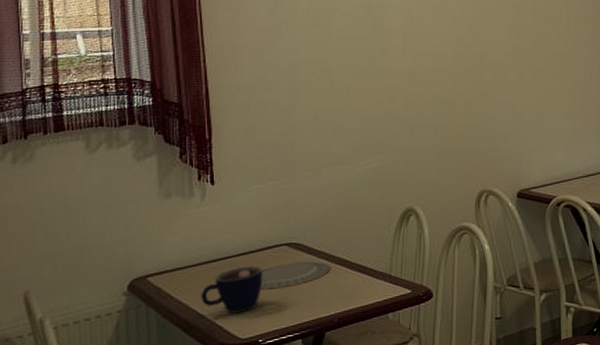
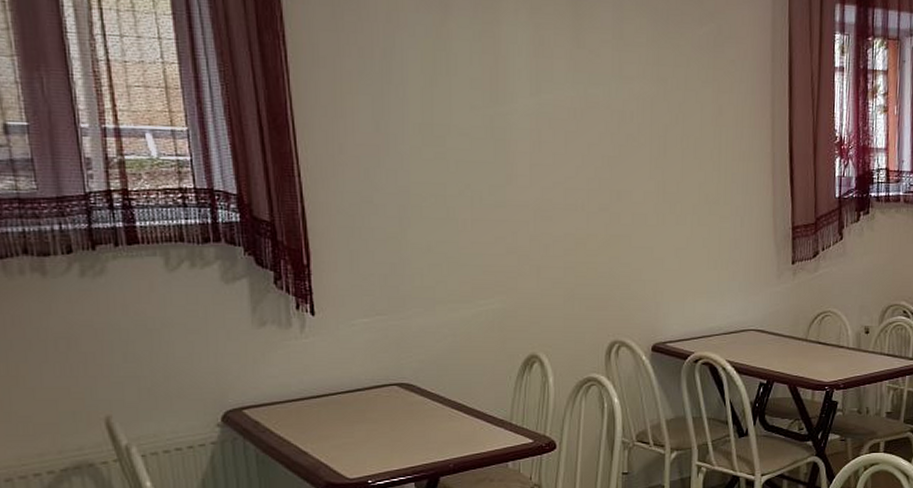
cup: present [201,265,263,314] -> none [304,404,372,453]
plate: present [260,261,331,290] -> none [369,404,446,430]

